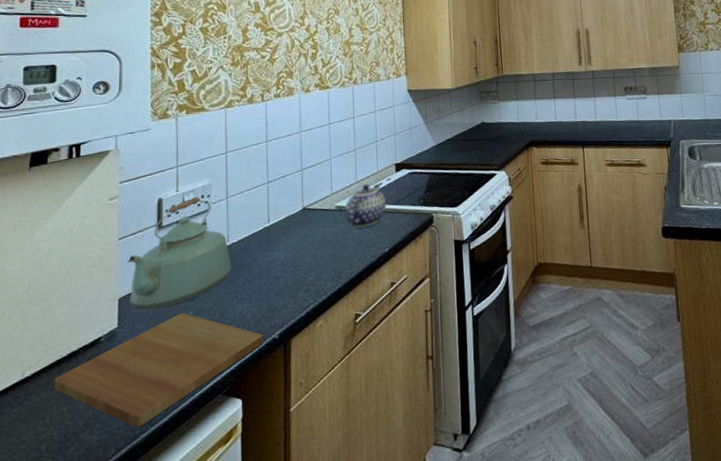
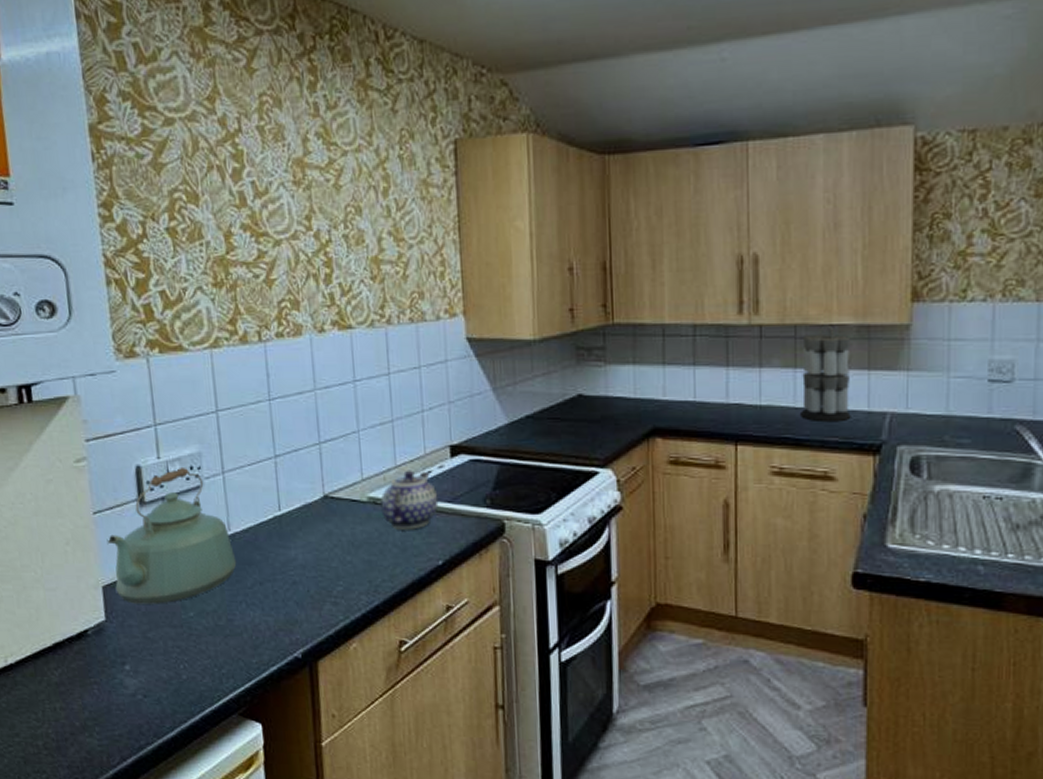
cutting board: present [54,312,263,428] -> none [41,612,283,738]
spice rack: none [619,68,651,129] -> present [801,324,851,423]

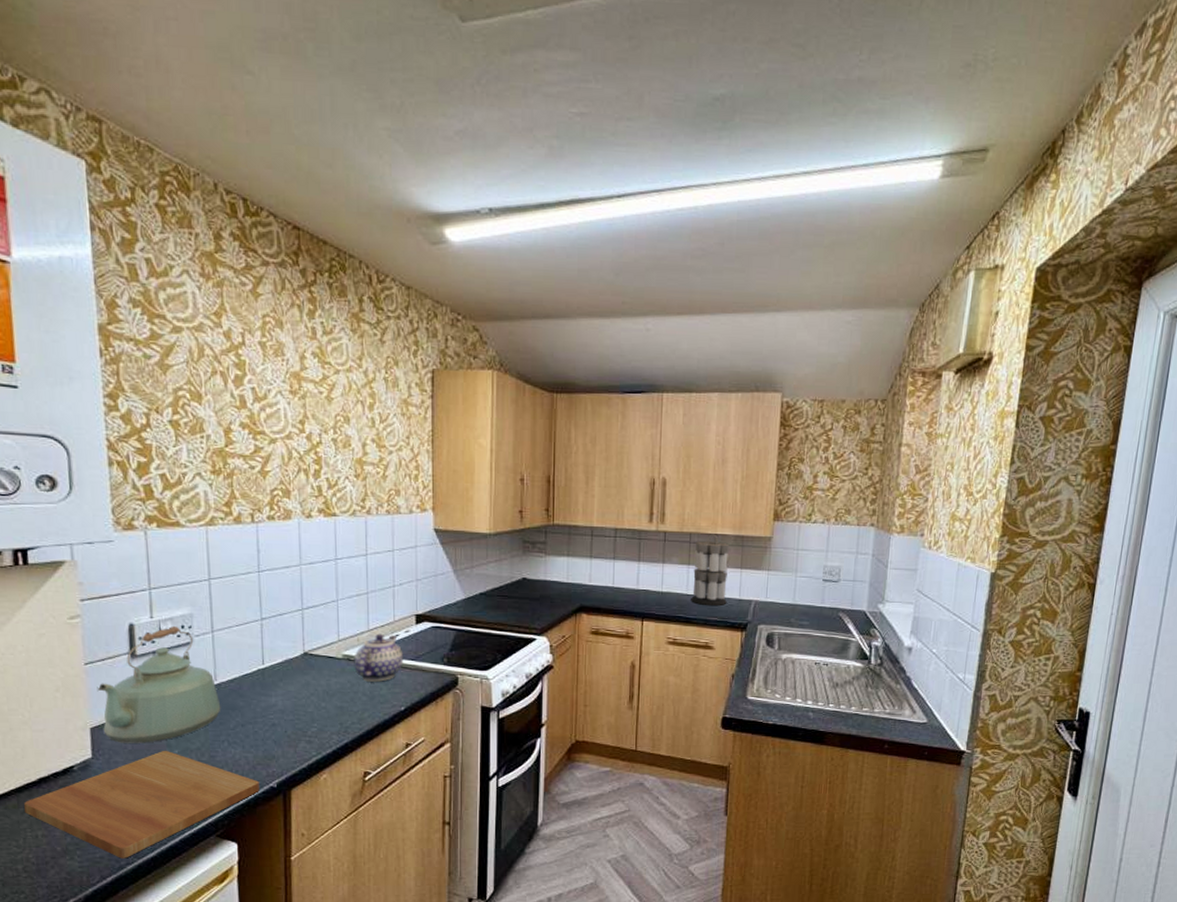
cutting board: none [41,612,283,738] -> present [24,750,260,859]

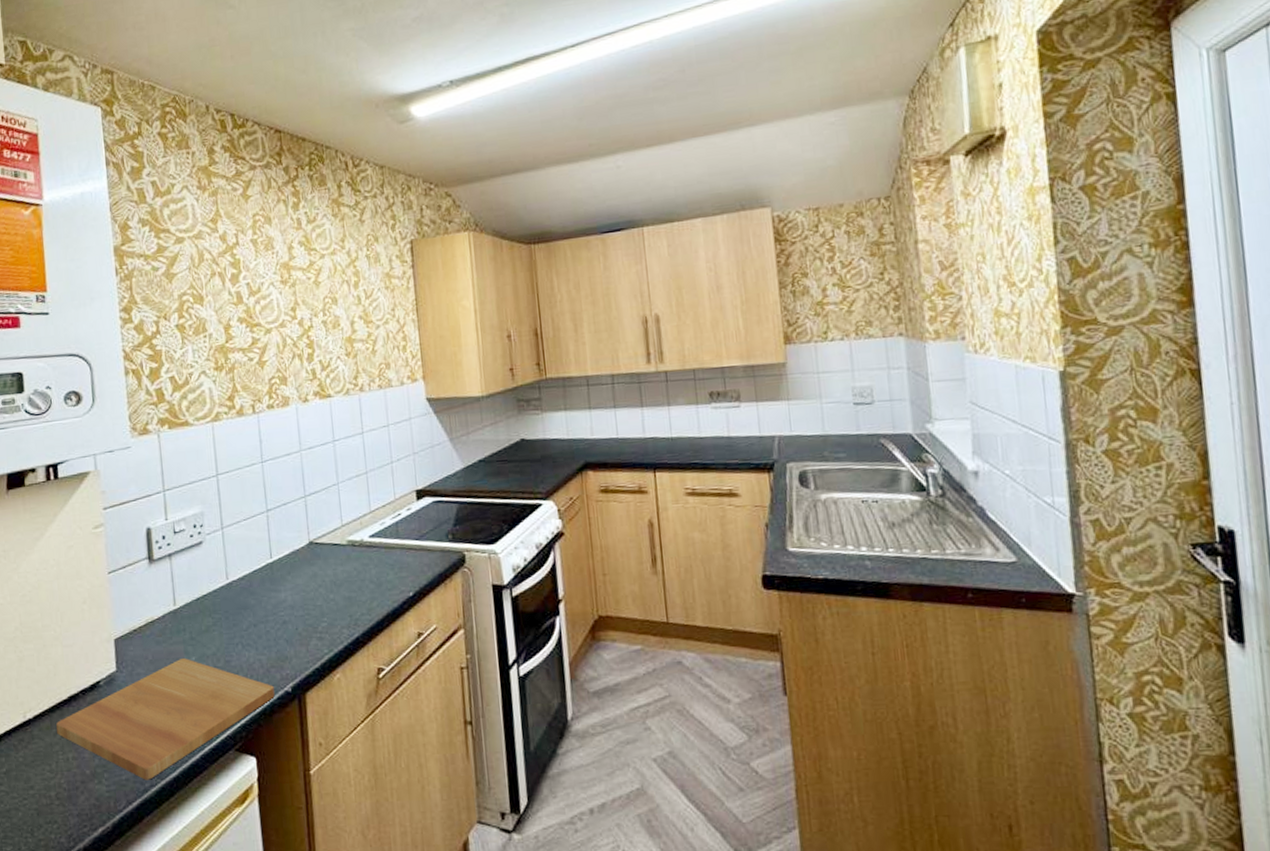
kettle: present [98,625,221,743] -> none [121,525,234,653]
teapot: present [354,633,404,682] -> none [358,514,408,568]
spice rack: present [691,534,730,607] -> none [701,367,747,448]

